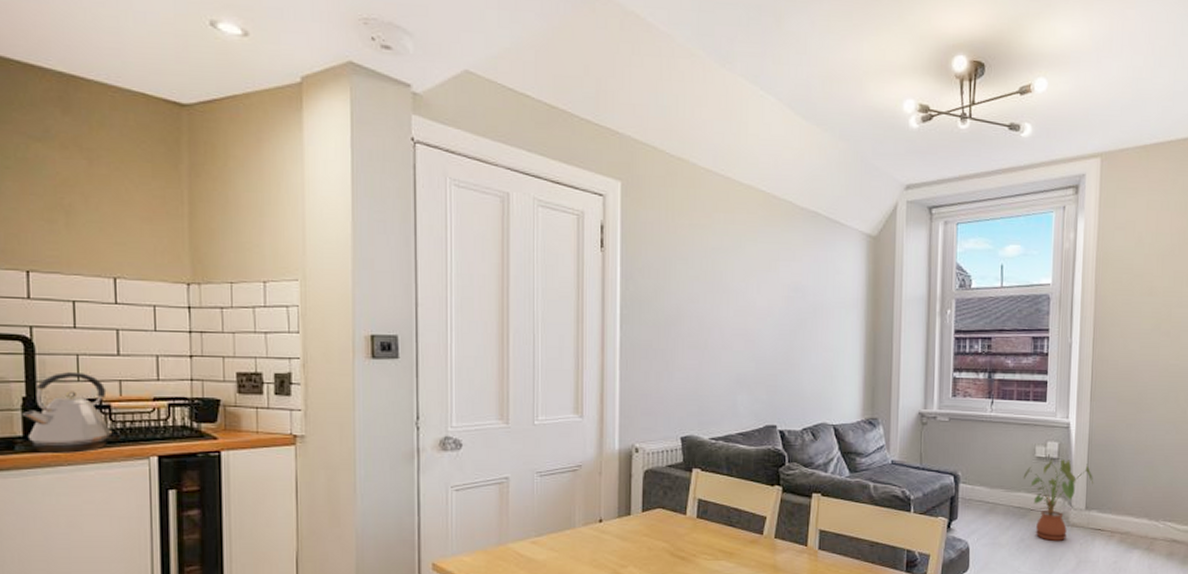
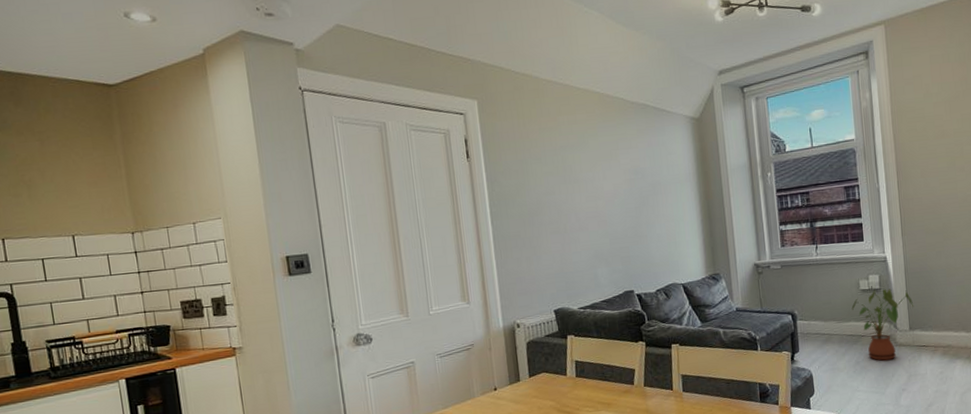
kettle: present [21,372,113,453] -> none [12,317,87,387]

